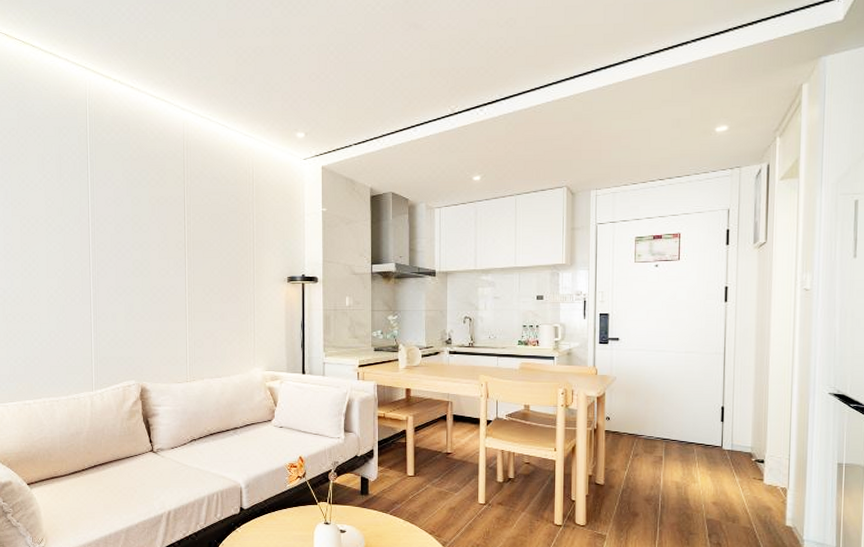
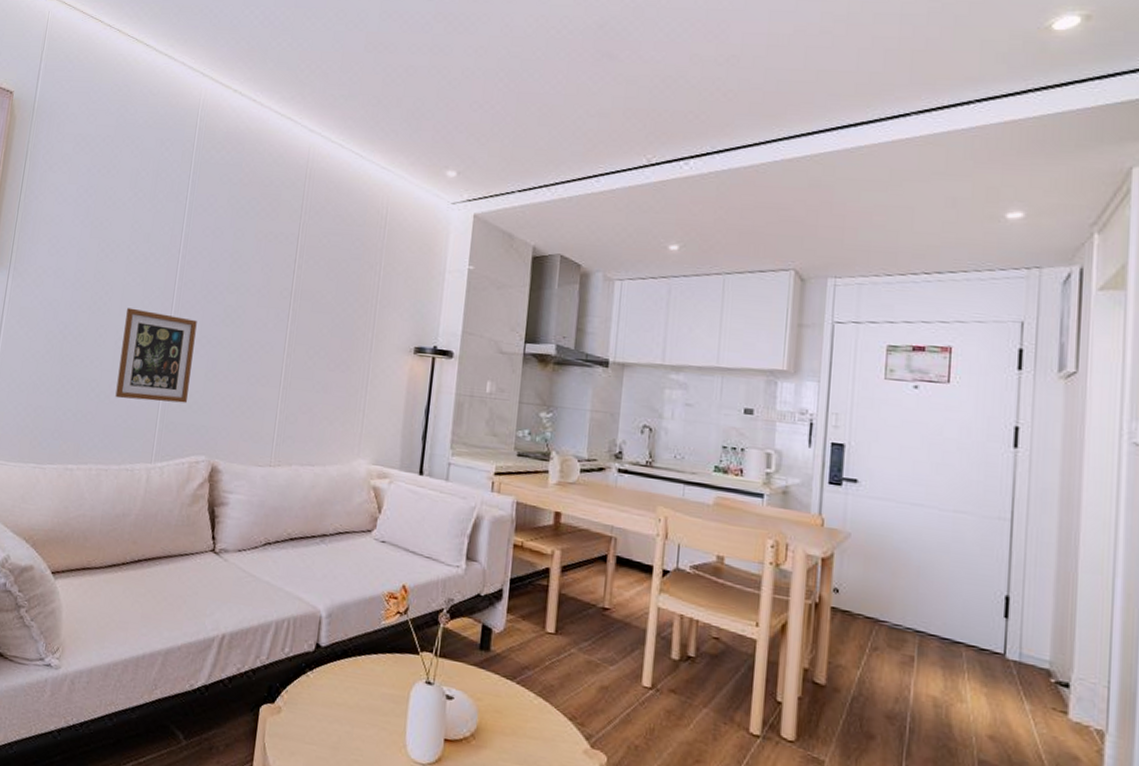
picture frame: none [53,270,114,344] -> present [115,307,197,404]

